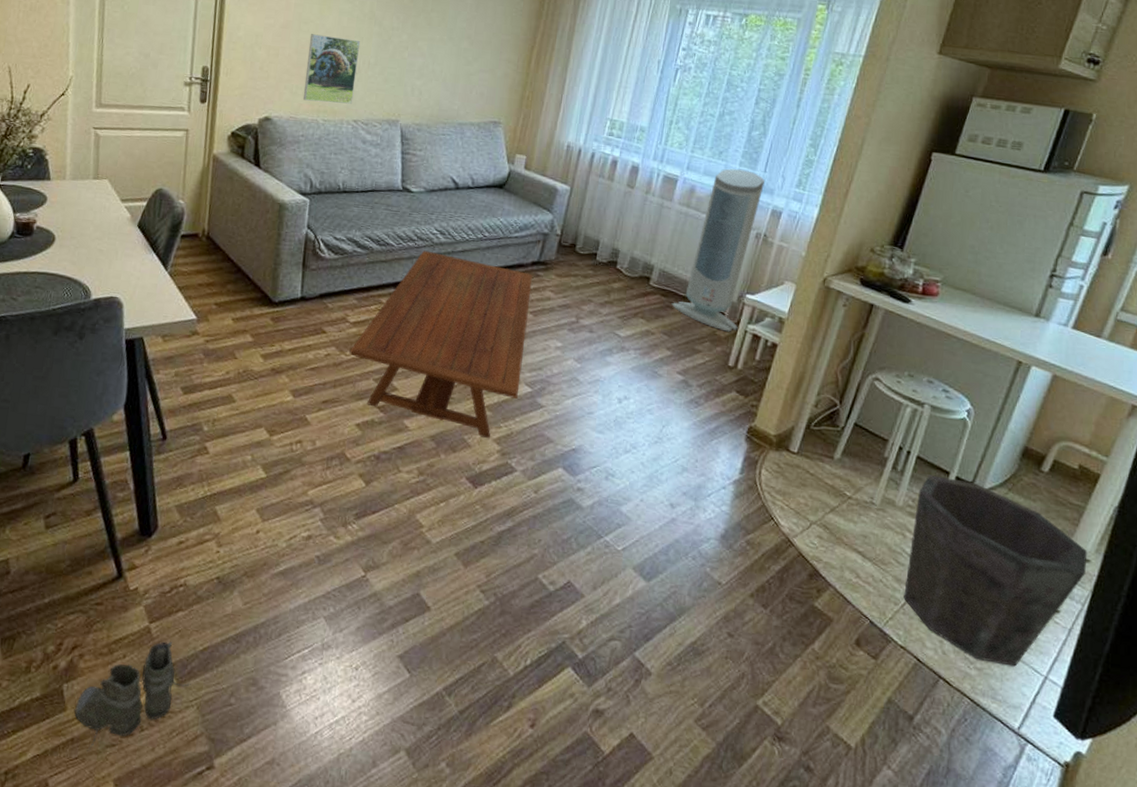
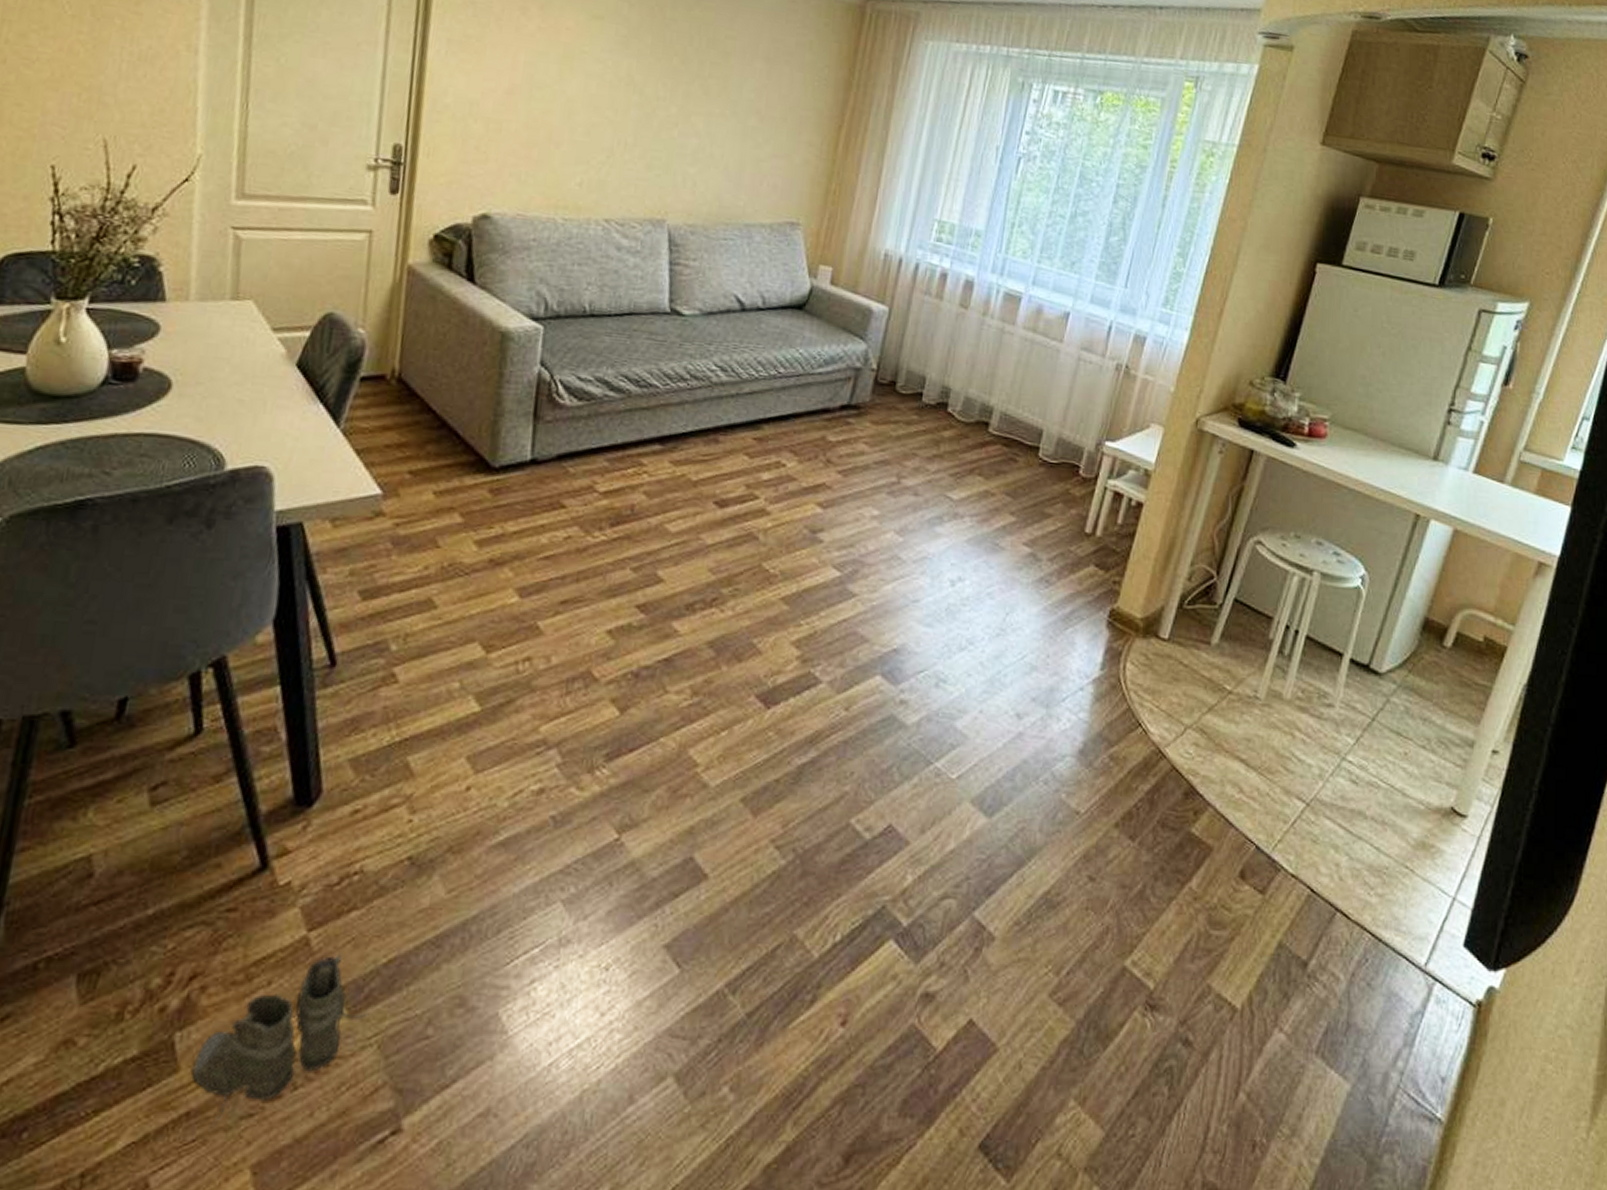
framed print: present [302,34,361,104] -> none [534,103,615,198]
coffee table: present [349,250,533,439] -> none [598,392,842,642]
air purifier: present [671,168,766,332] -> none [1015,283,1127,490]
waste bin: present [904,475,1088,667] -> none [1294,658,1496,888]

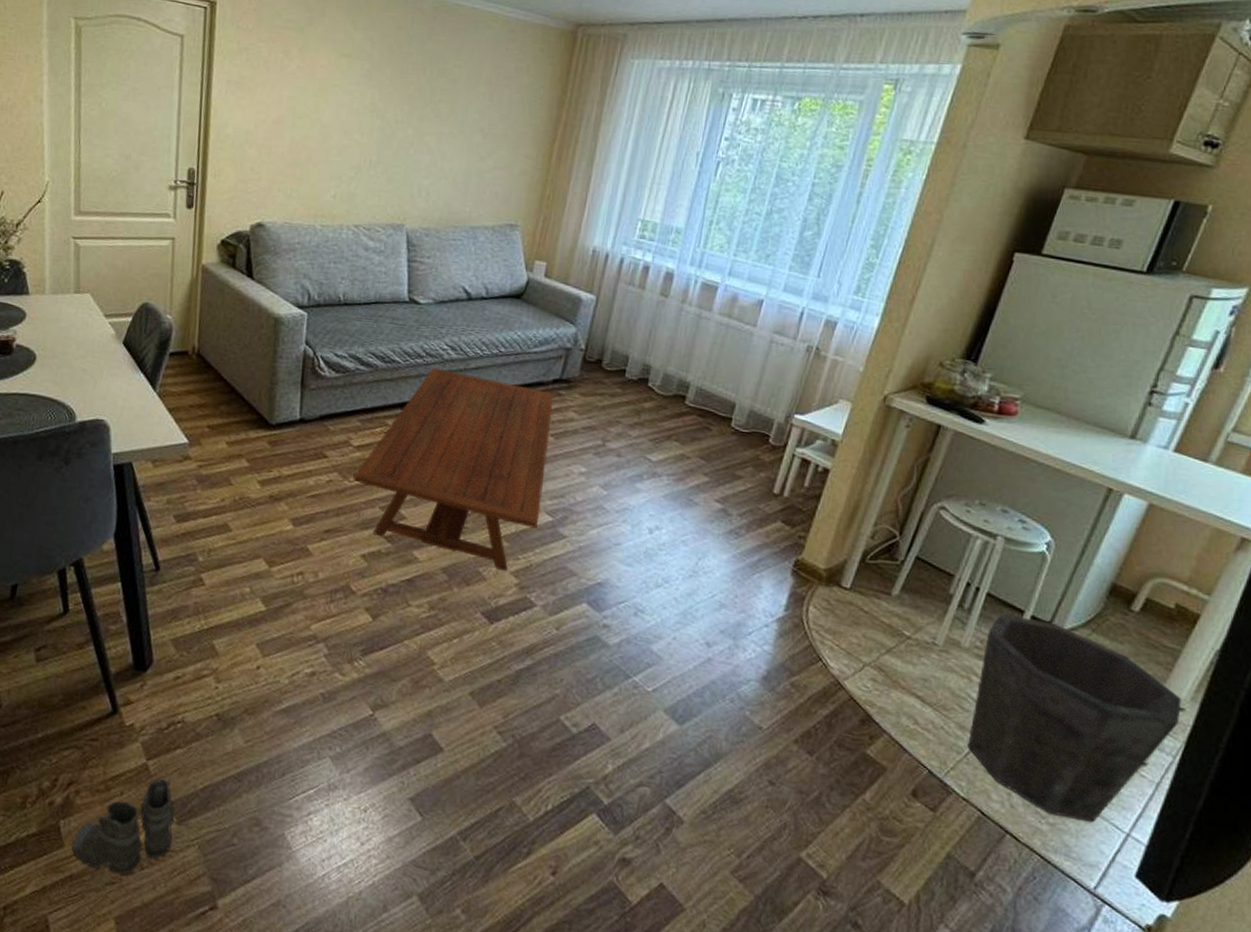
coffee table: none [598,392,842,642] -> present [353,367,554,572]
waste bin: none [1294,658,1496,888] -> present [967,613,1182,822]

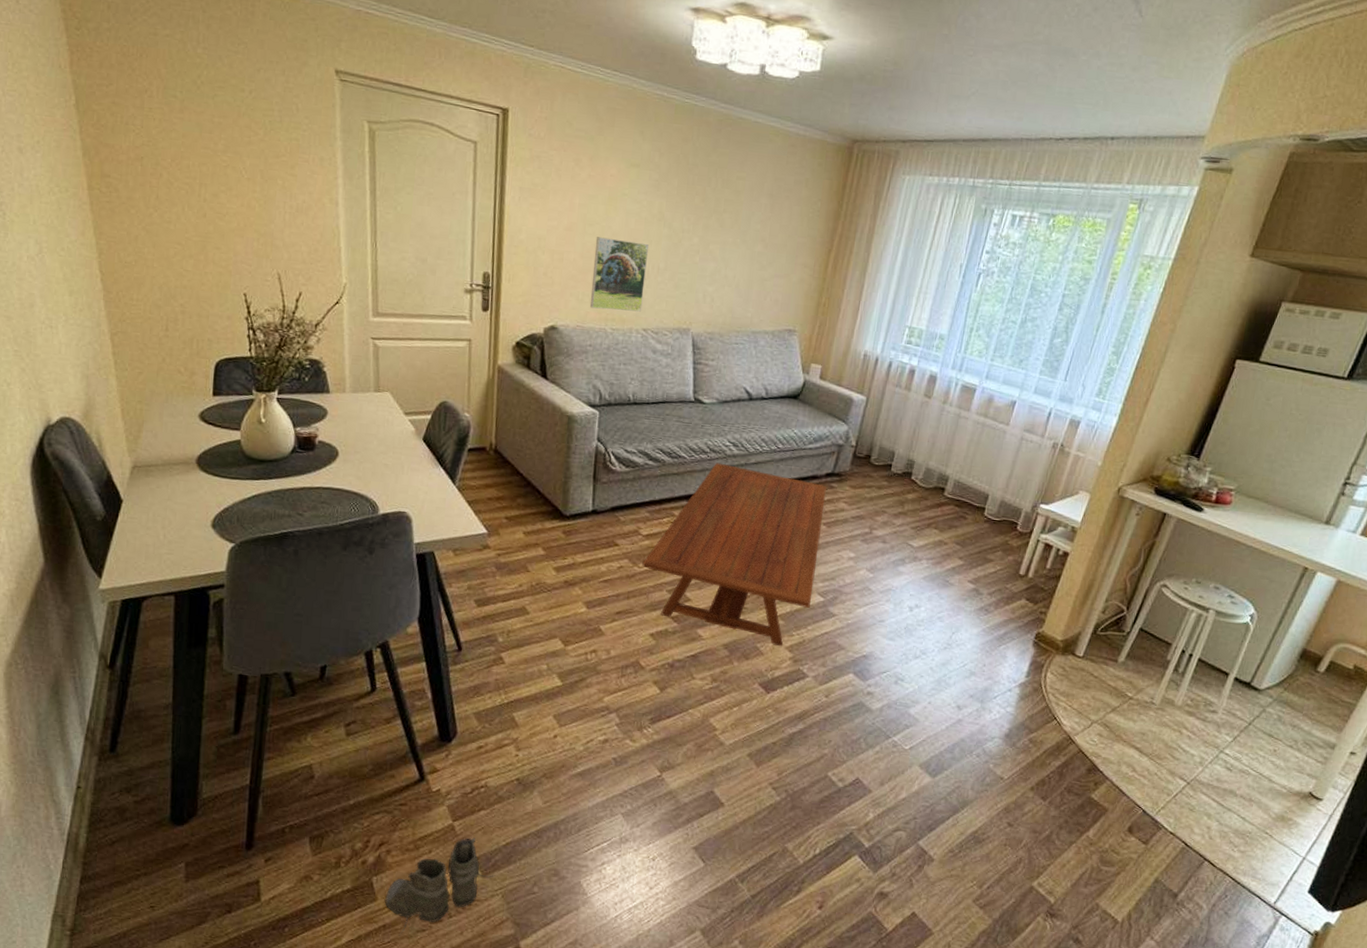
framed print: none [298,130,361,207] -> present [589,237,650,312]
waste bin: present [967,613,1182,822] -> none [1176,676,1354,849]

